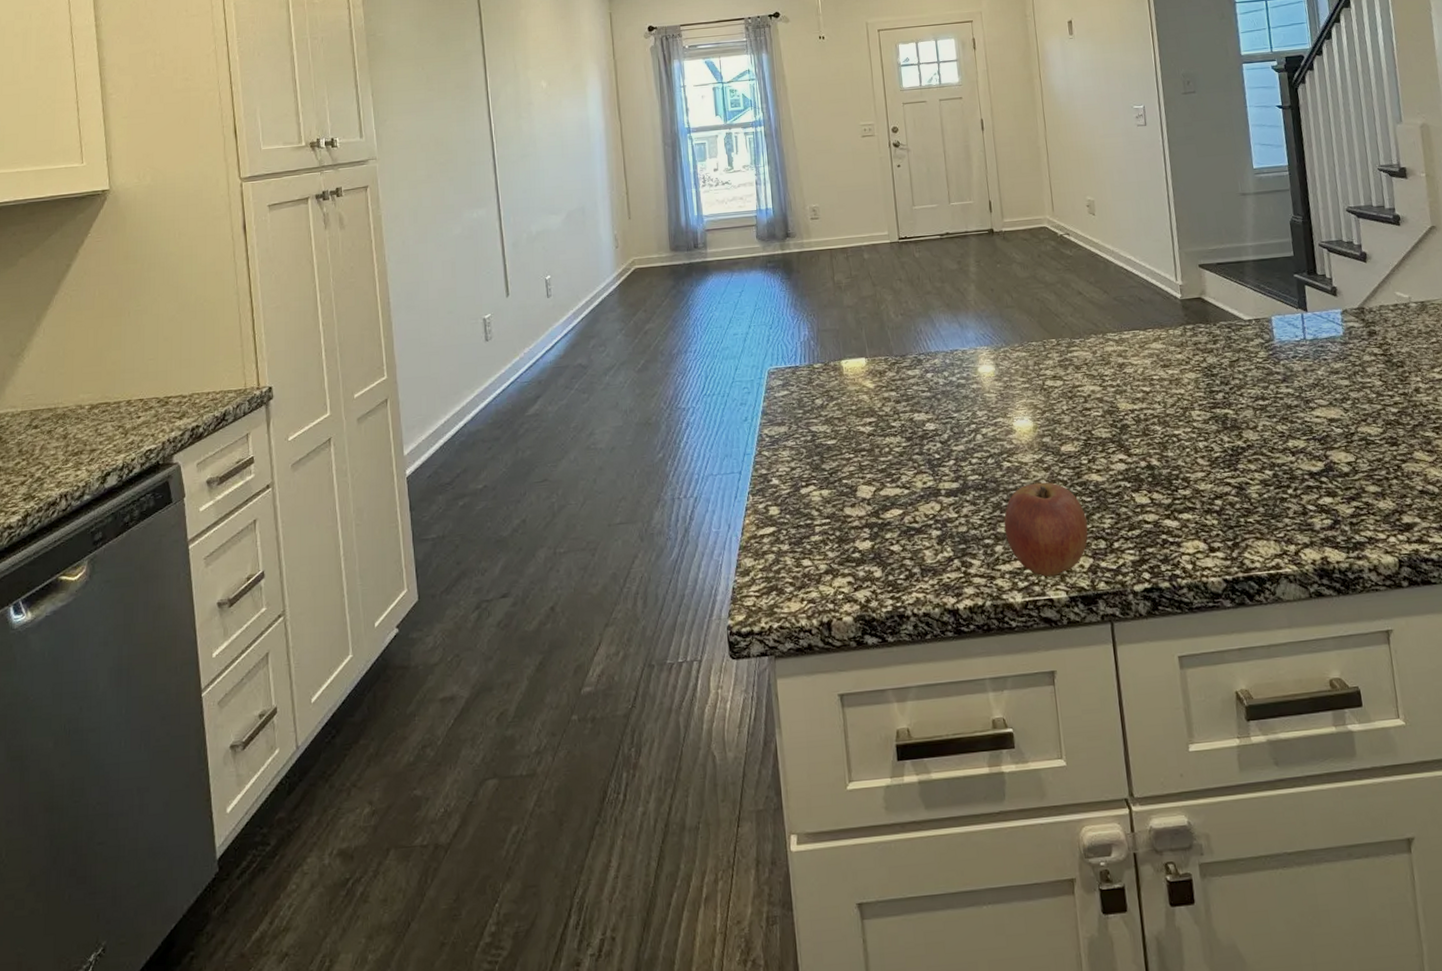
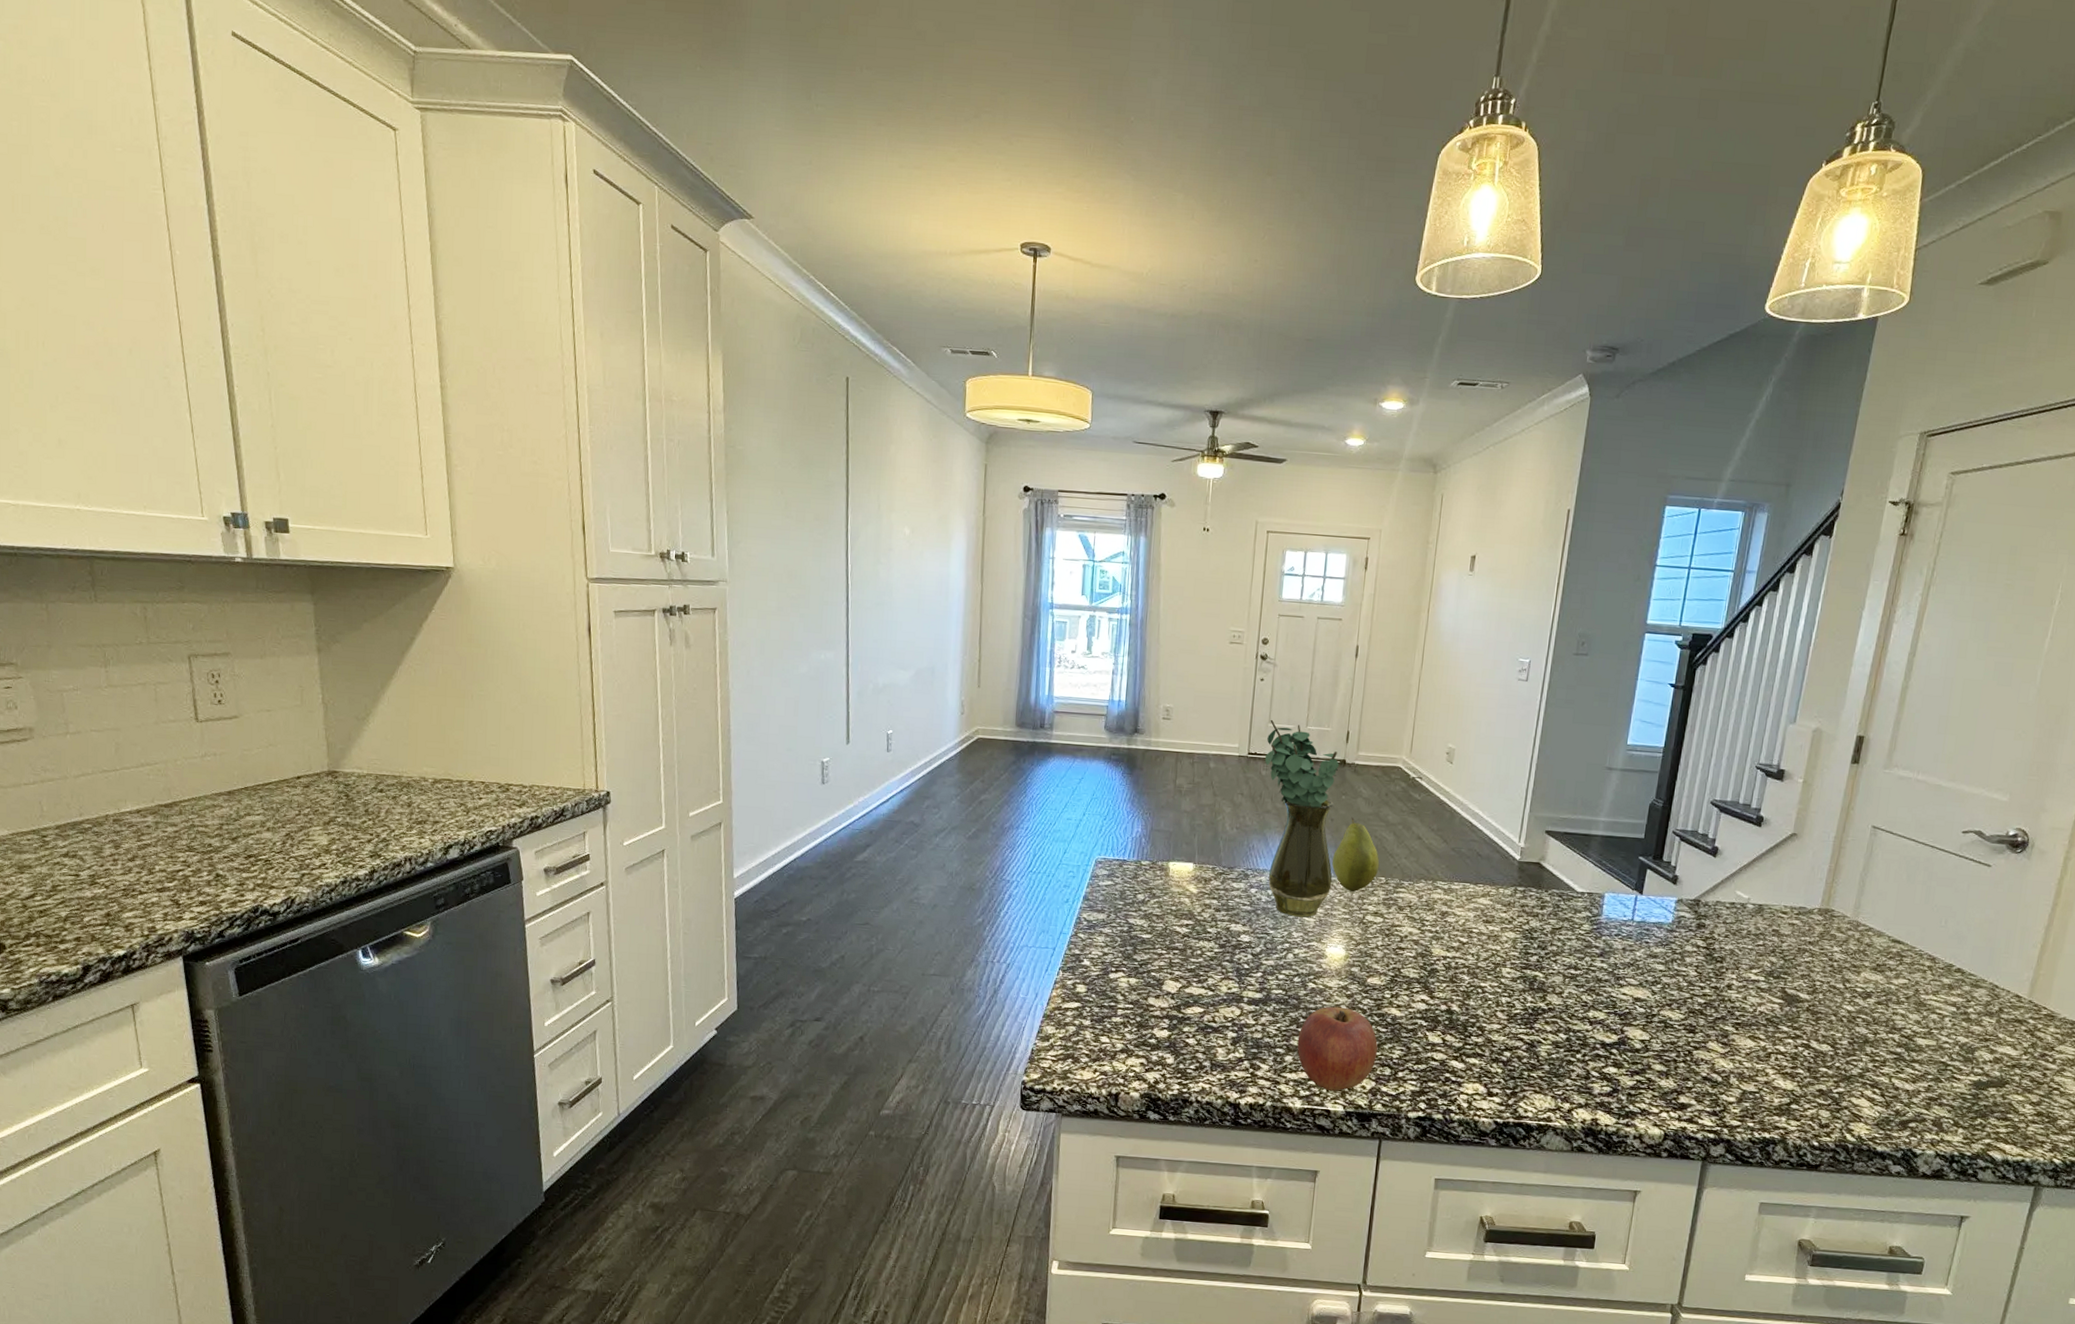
vase: none [914,202,1005,395] -> present [1264,719,1340,918]
fruit: none [1000,283,1048,359] -> present [1332,816,1380,892]

